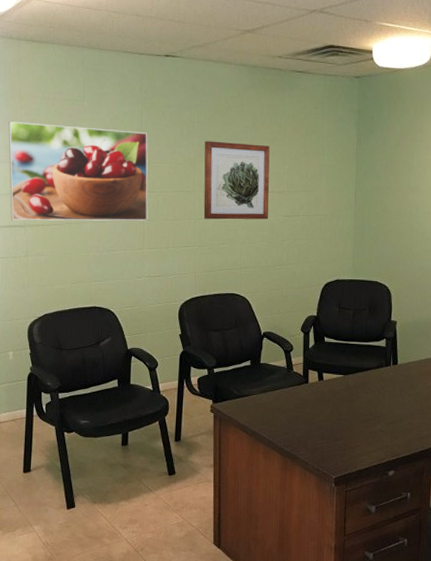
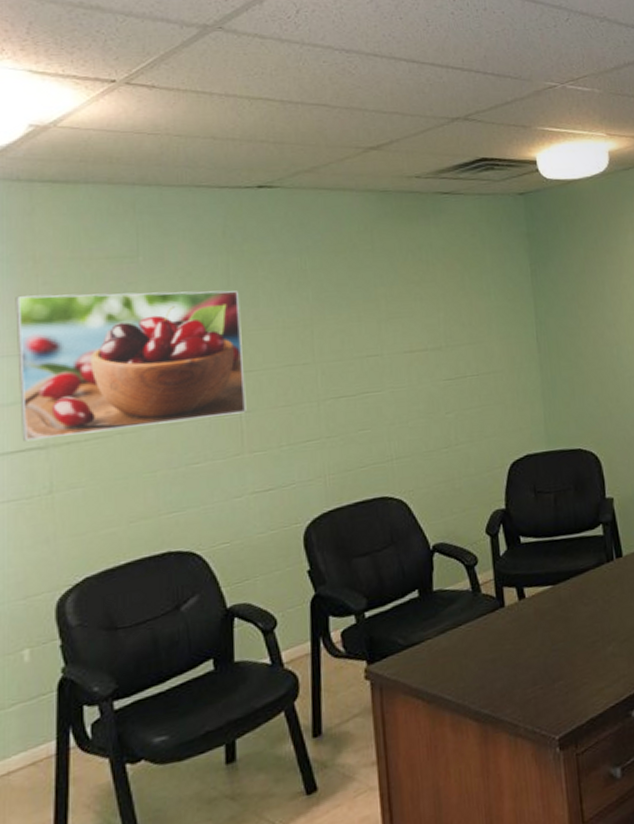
wall art: present [203,141,270,220] -> none [323,289,425,399]

